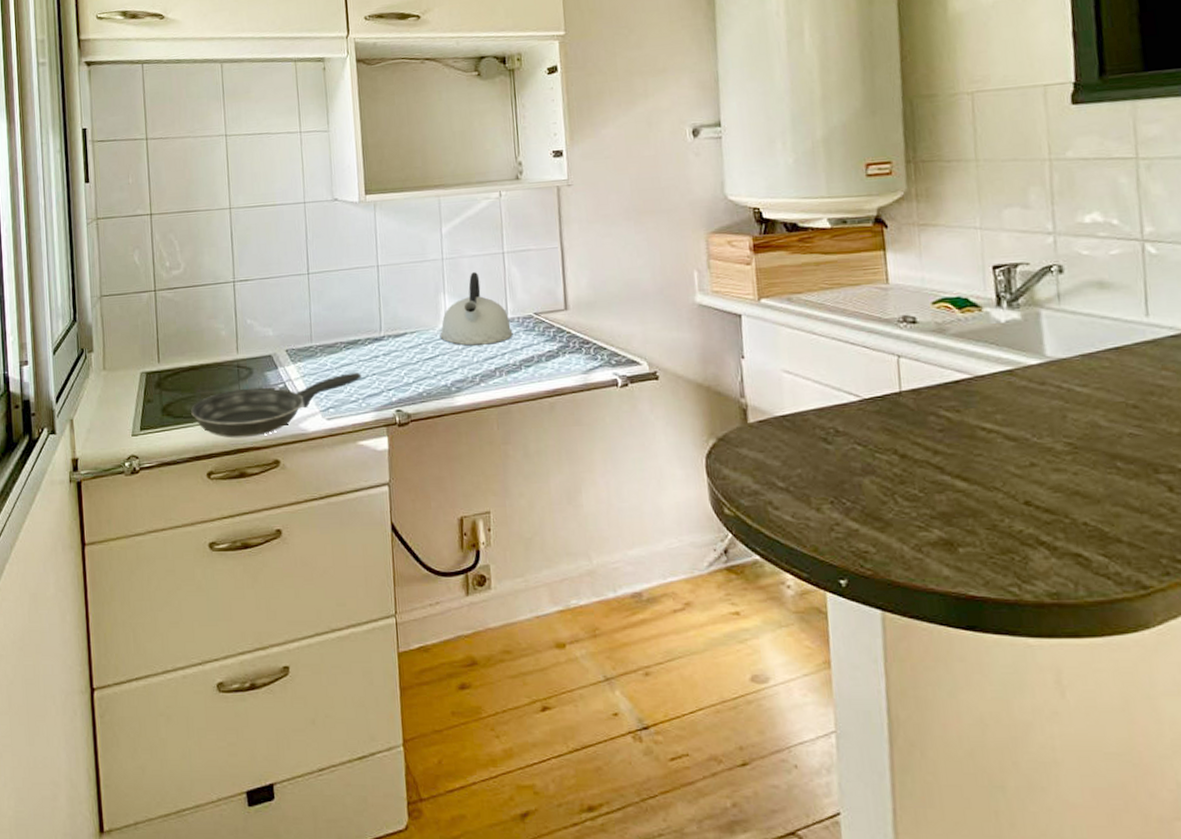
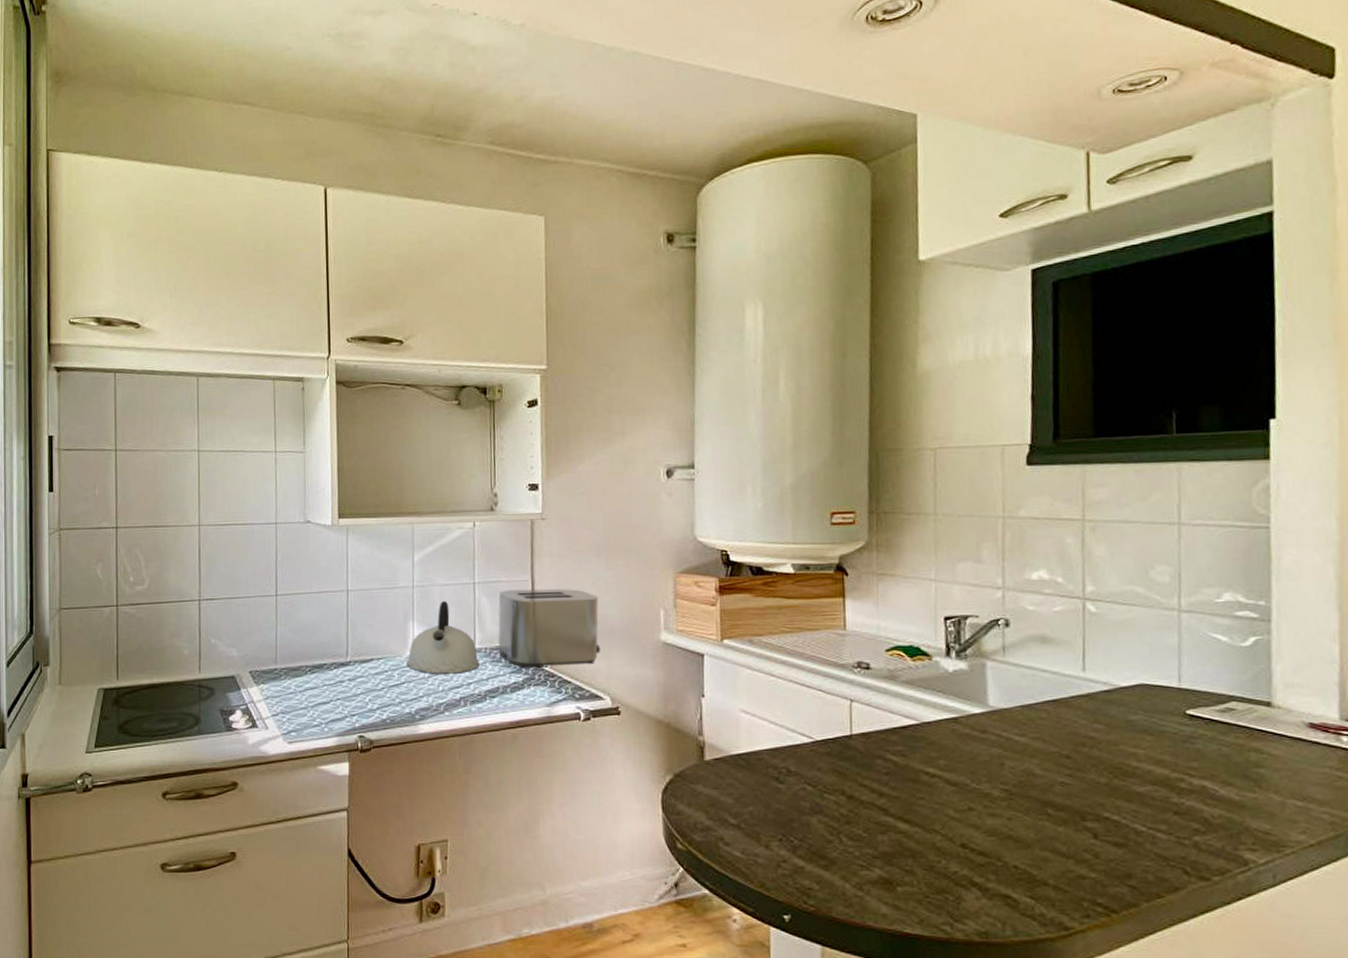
frying pan: present [191,372,363,438] -> none [149,697,327,759]
toaster: none [529,254,635,336] -> present [498,589,600,668]

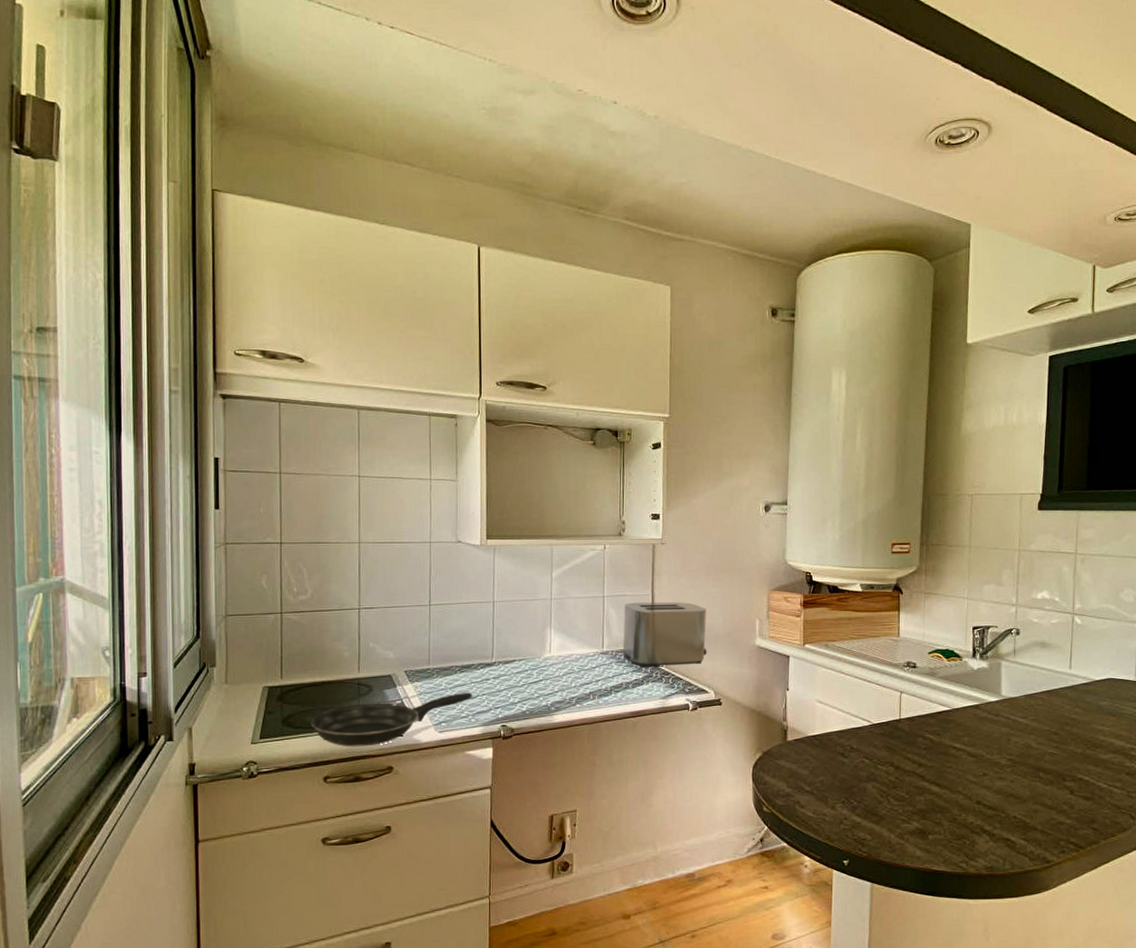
frying pan: none [149,697,327,759] -> present [311,692,474,747]
kettle: present [406,601,480,674] -> none [544,611,607,673]

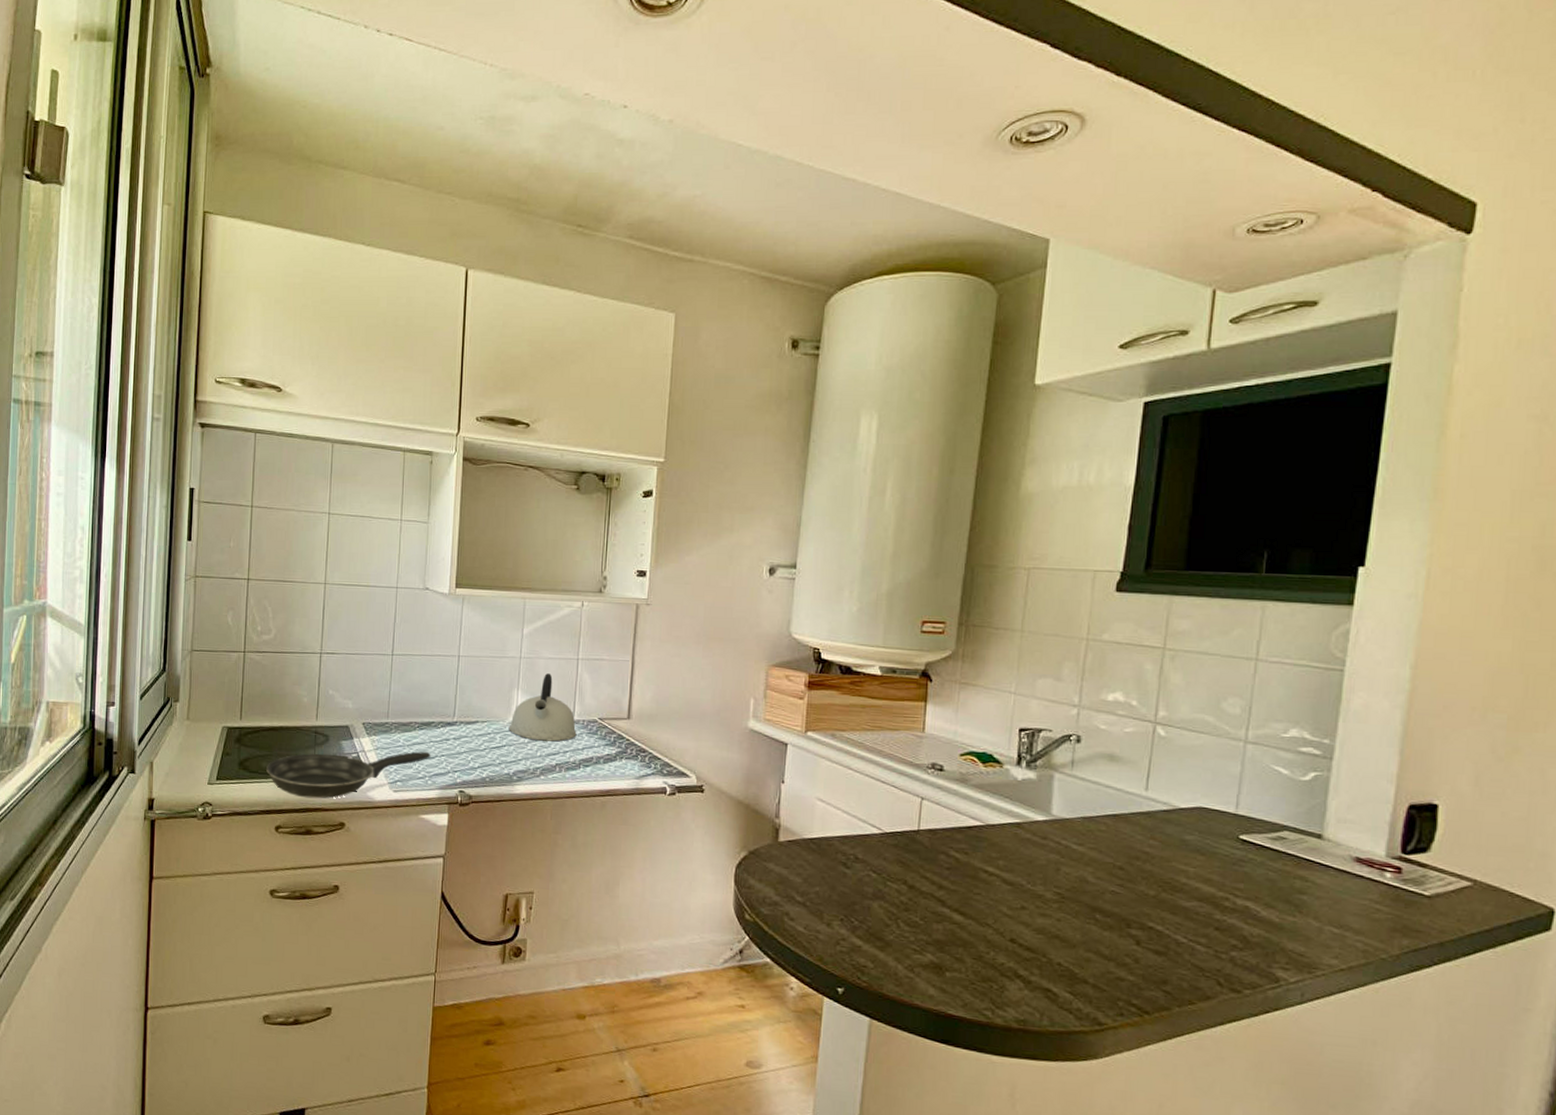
kettle: none [544,611,607,673] -> present [508,673,577,742]
toaster: present [622,602,707,668] -> none [595,668,693,745]

